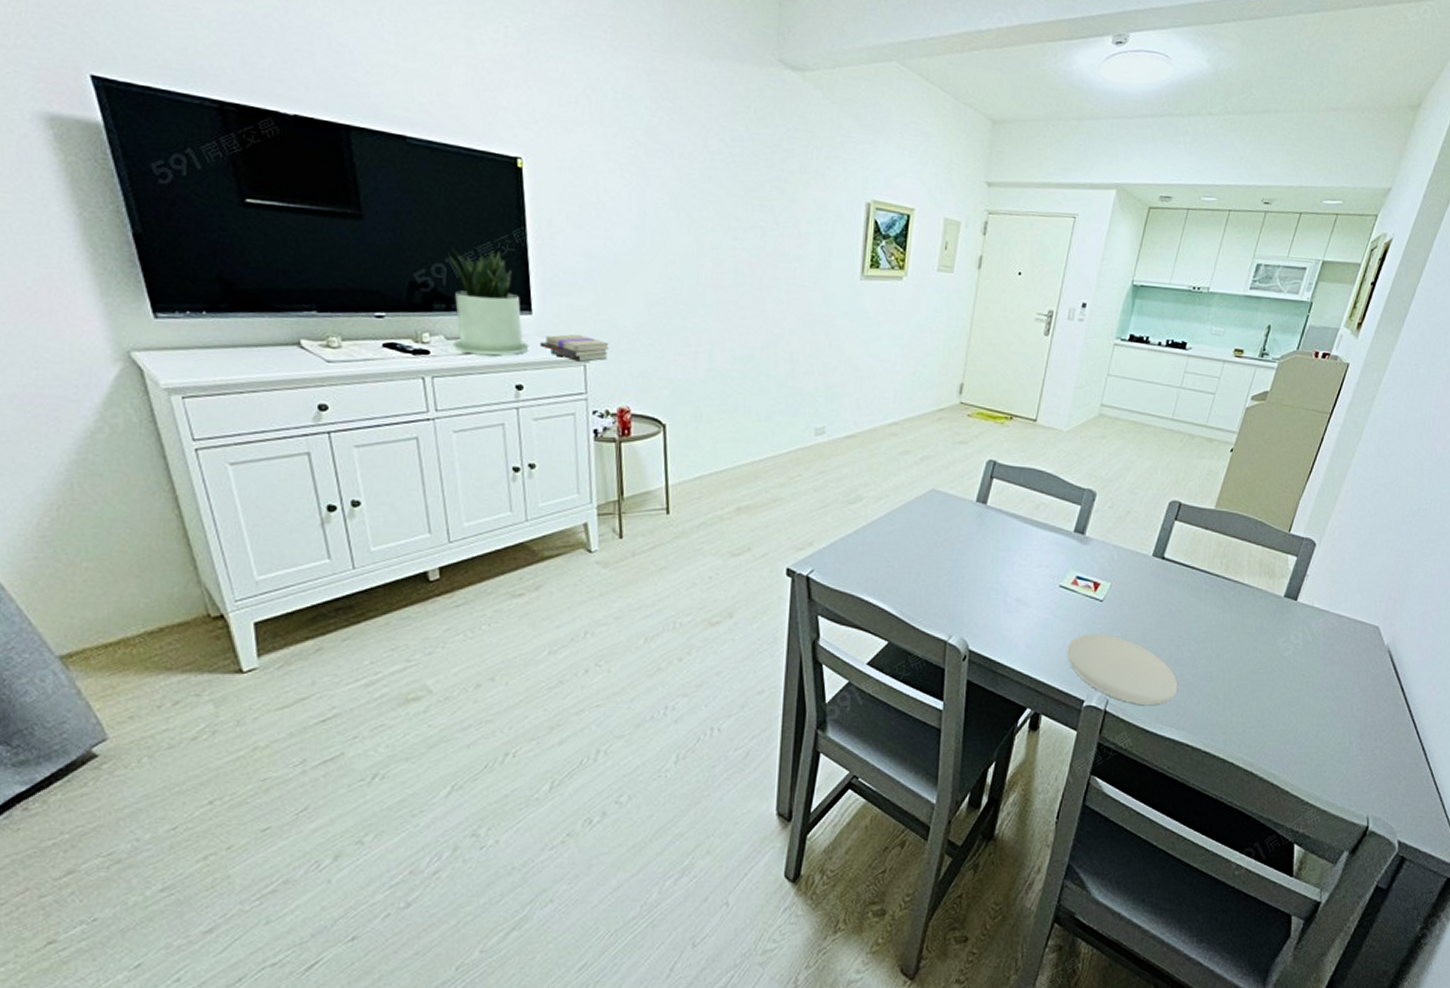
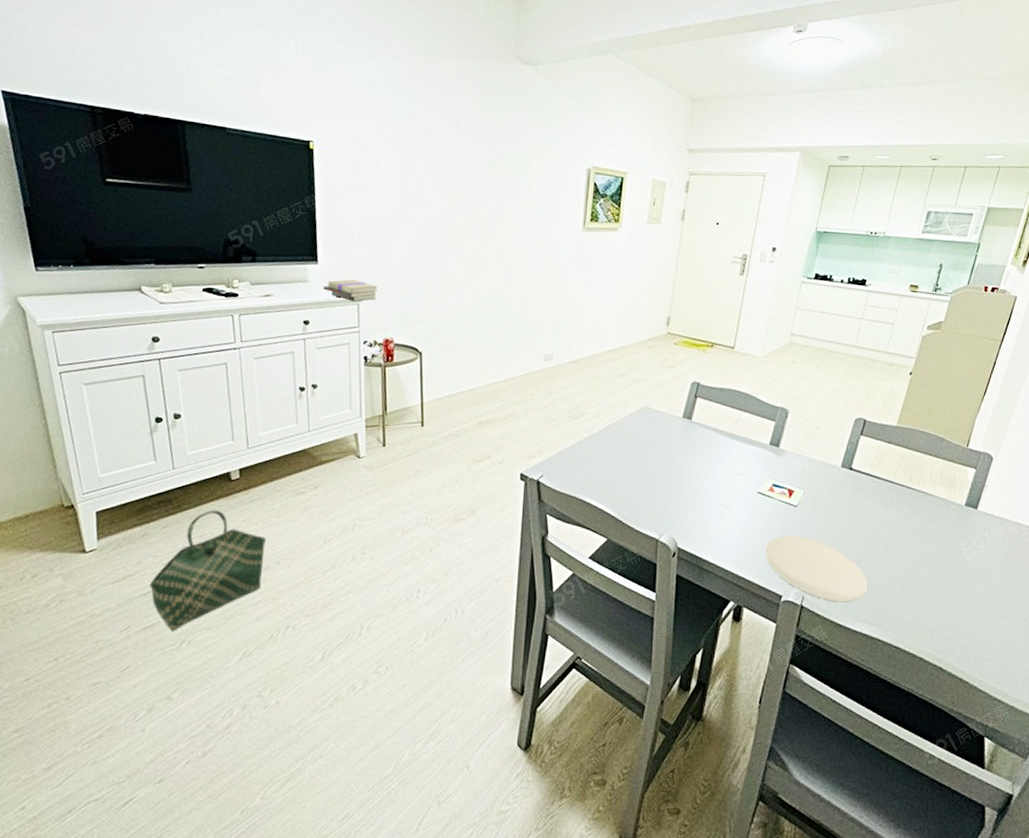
tote bag: none [328,618,477,764] -> present [149,510,267,631]
planter: present [447,249,529,356] -> none [254,213,315,298]

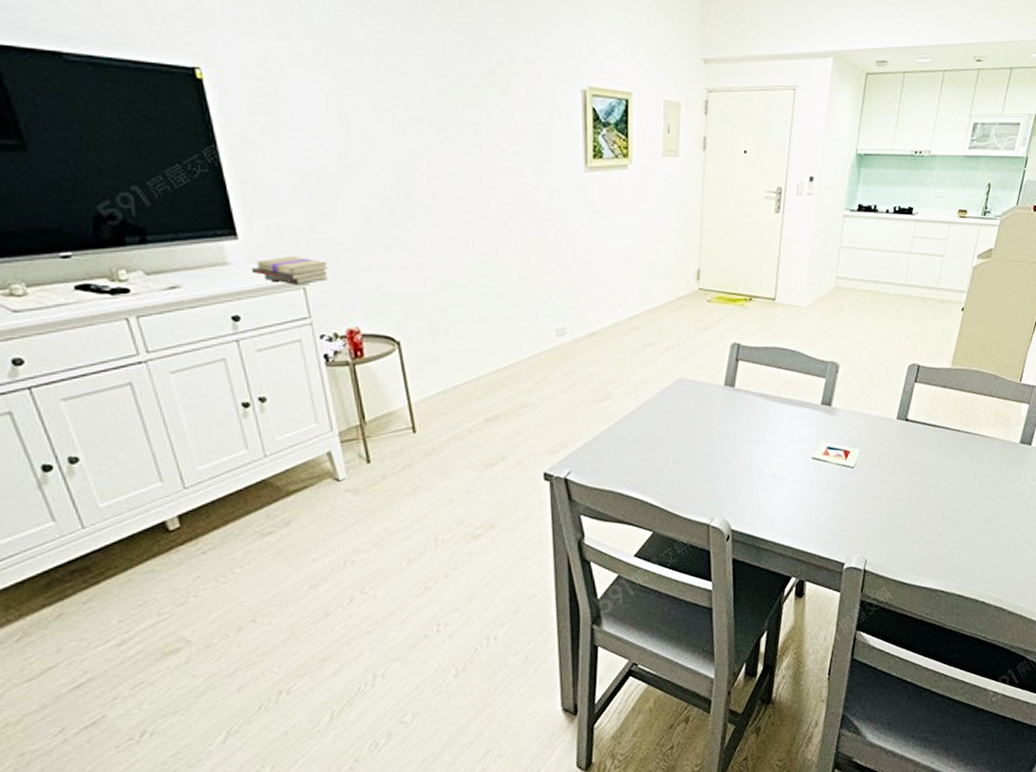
tote bag: present [149,510,267,631] -> none [80,571,235,724]
plate: present [765,536,869,603] -> none [824,498,930,562]

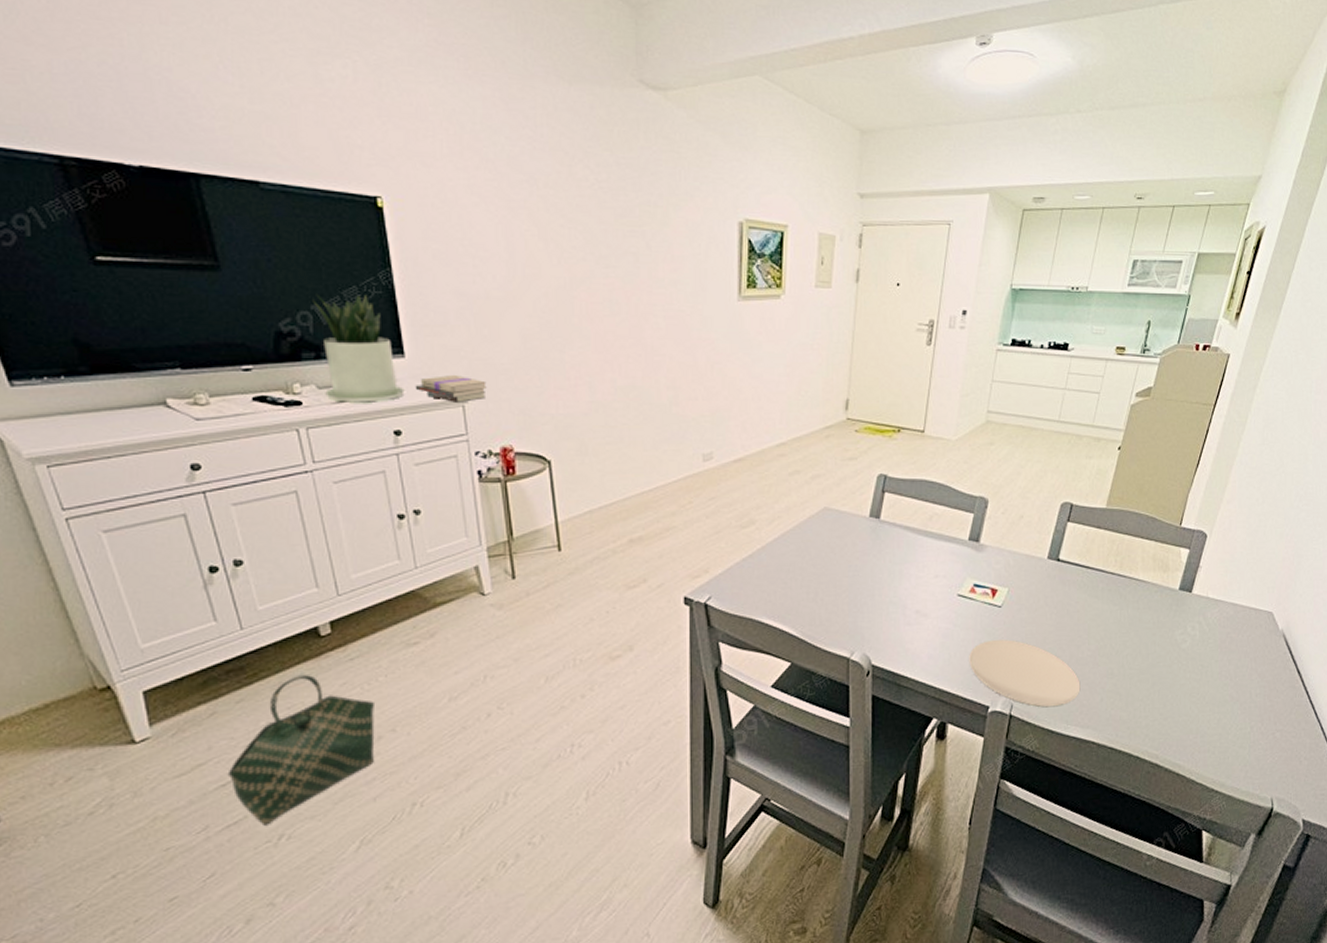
tote bag: none [80,571,235,724] -> present [227,675,376,826]
planter: none [132,173,240,288] -> present [312,294,405,402]
plate: none [824,498,930,562] -> present [969,639,1081,708]

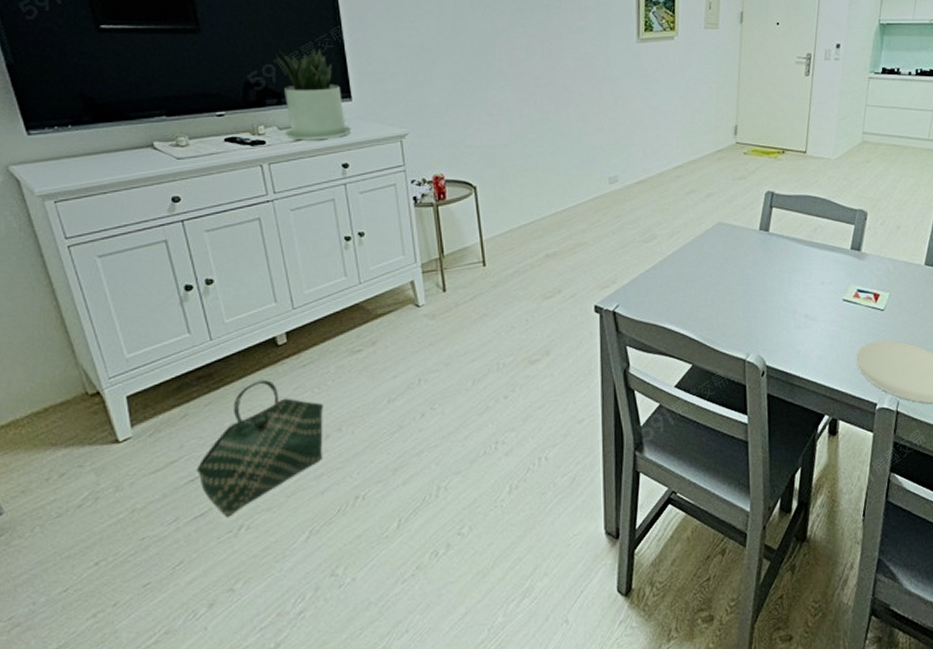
books: present [415,375,487,404] -> none [360,115,421,139]

